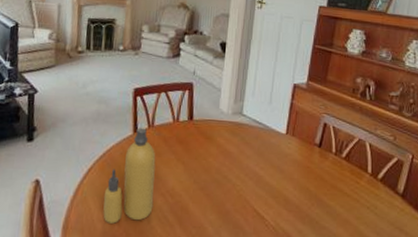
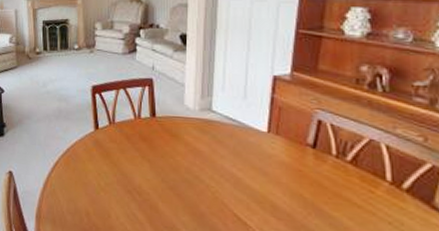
bottle: present [103,127,156,224] -> none [71,124,121,217]

